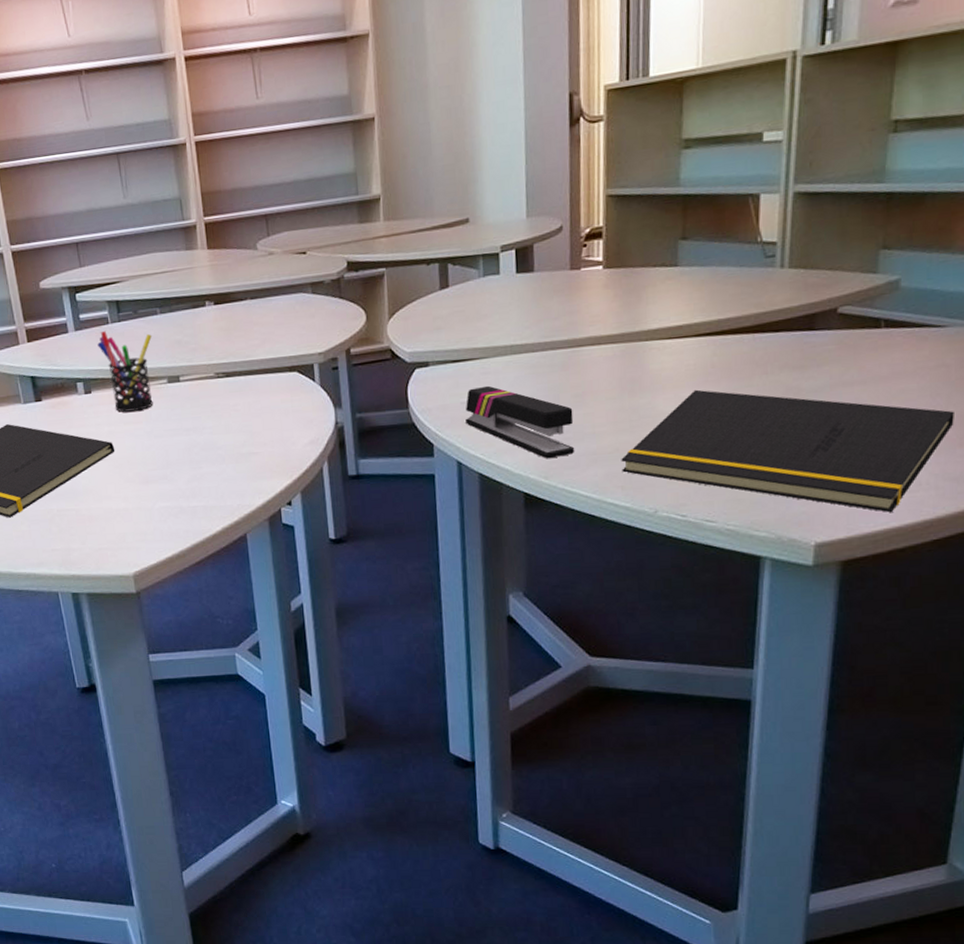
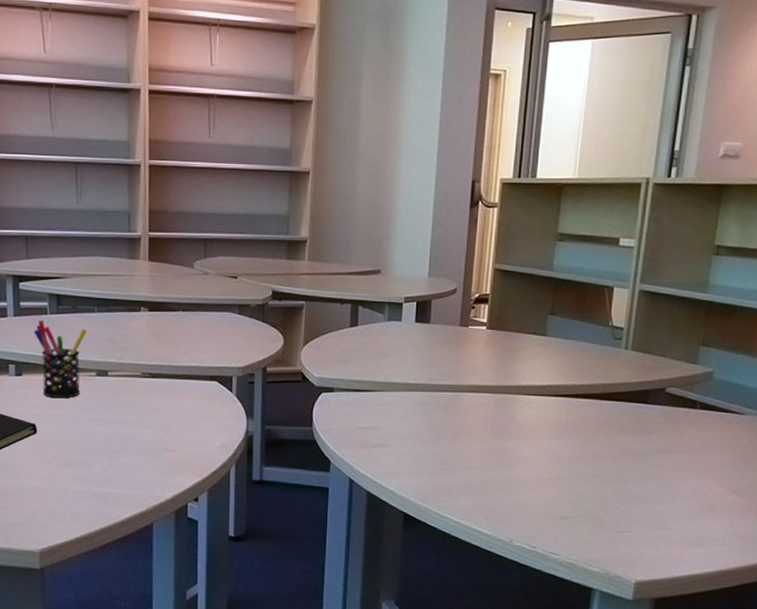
stapler: present [465,385,575,459] -> none [360,415,451,486]
notepad: present [621,389,954,513] -> none [487,441,746,562]

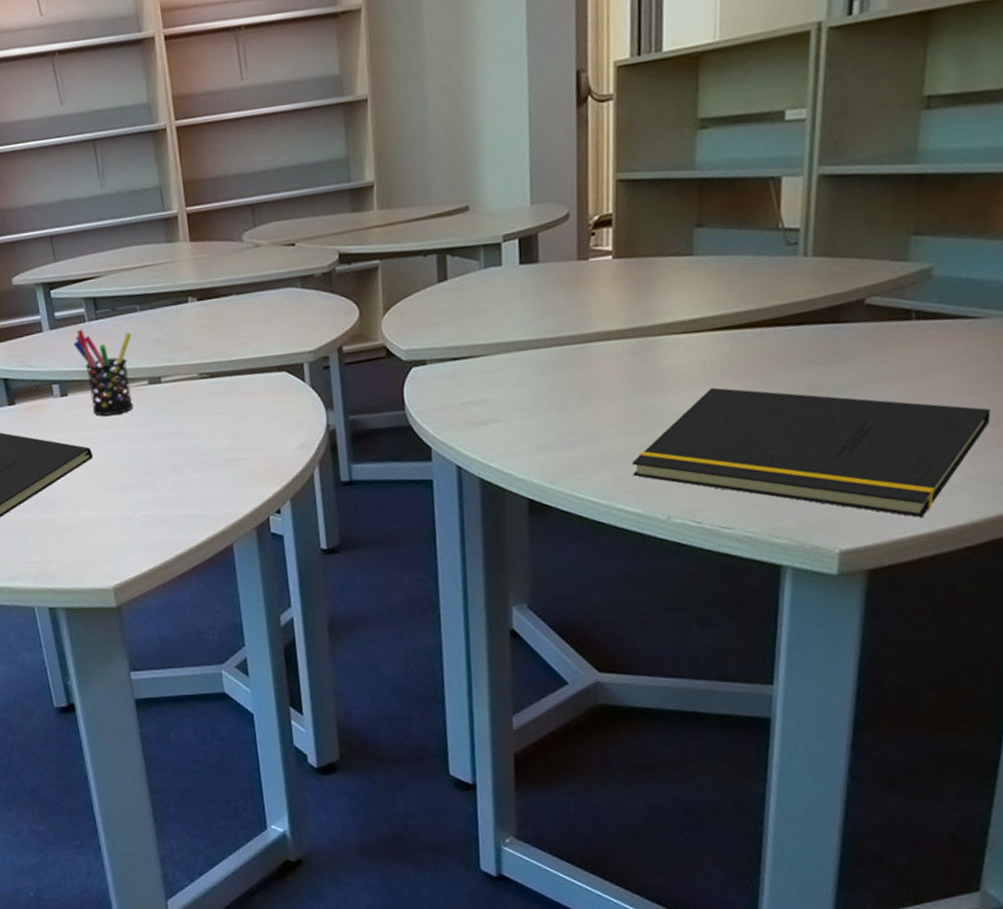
notepad: none [487,441,746,562] -> present [632,387,990,518]

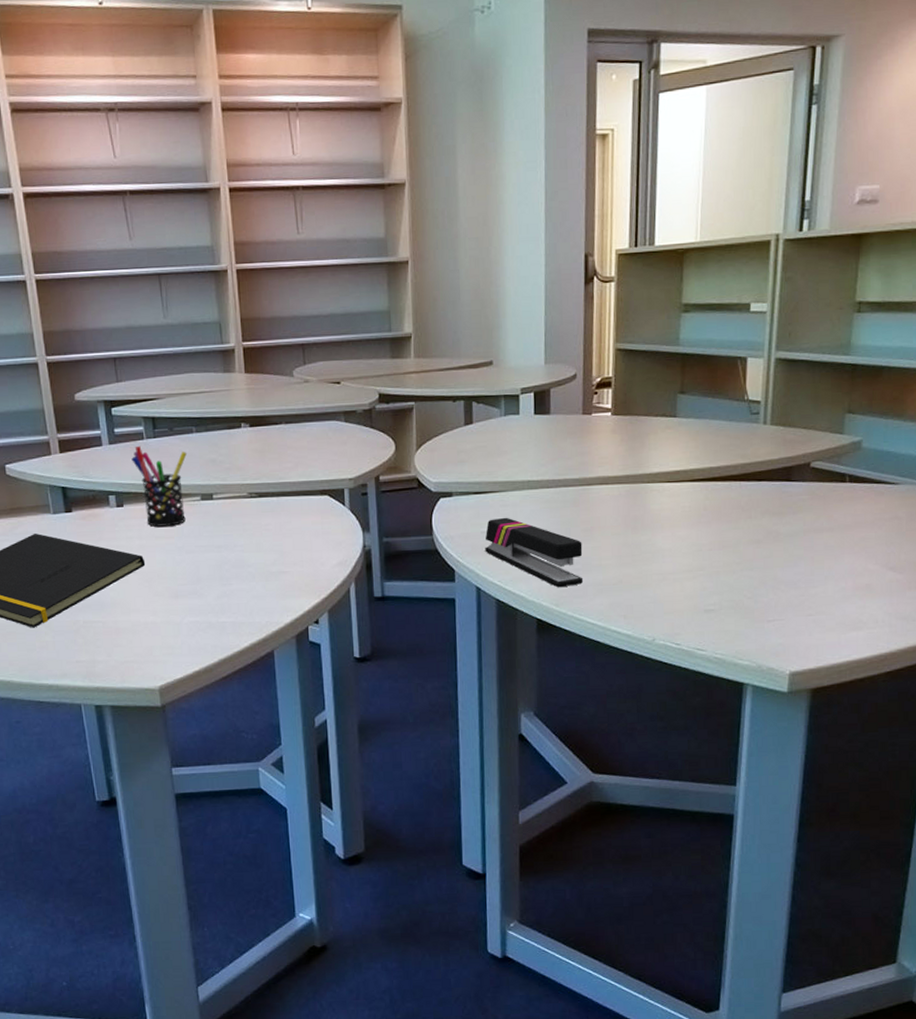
stapler: none [465,384,583,463] -> present [485,517,584,588]
notepad: present [632,387,990,518] -> none [624,529,905,647]

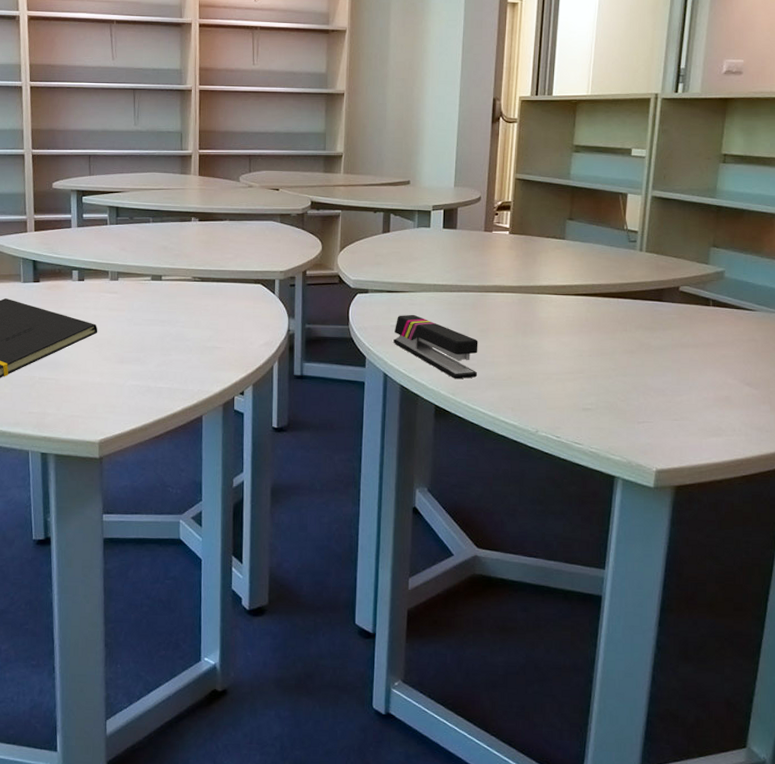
pen holder: present [131,445,187,527] -> none [95,230,143,300]

